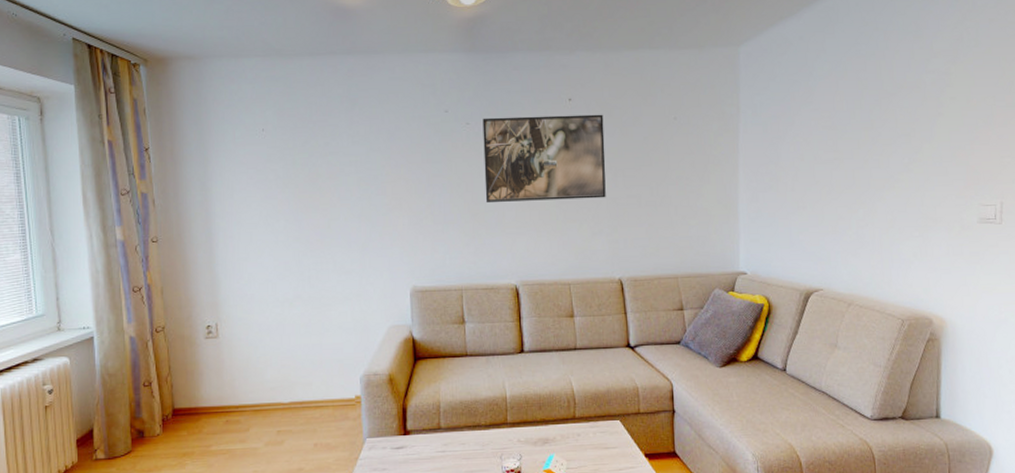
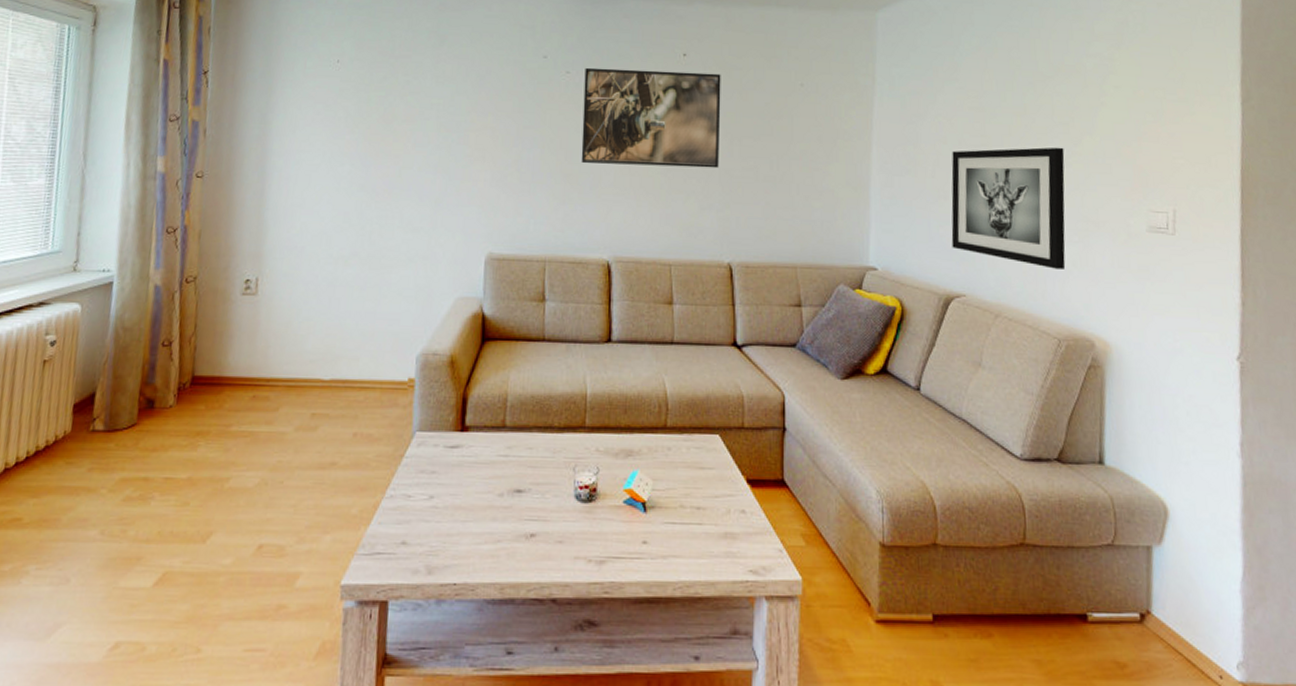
wall art: none [808,155,908,261] -> present [951,147,1066,269]

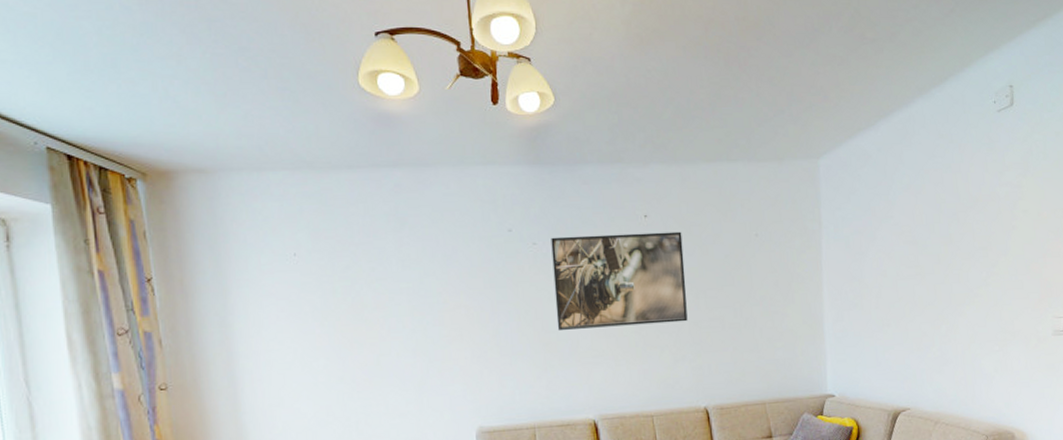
wall art: present [951,147,1066,269] -> none [891,269,990,377]

